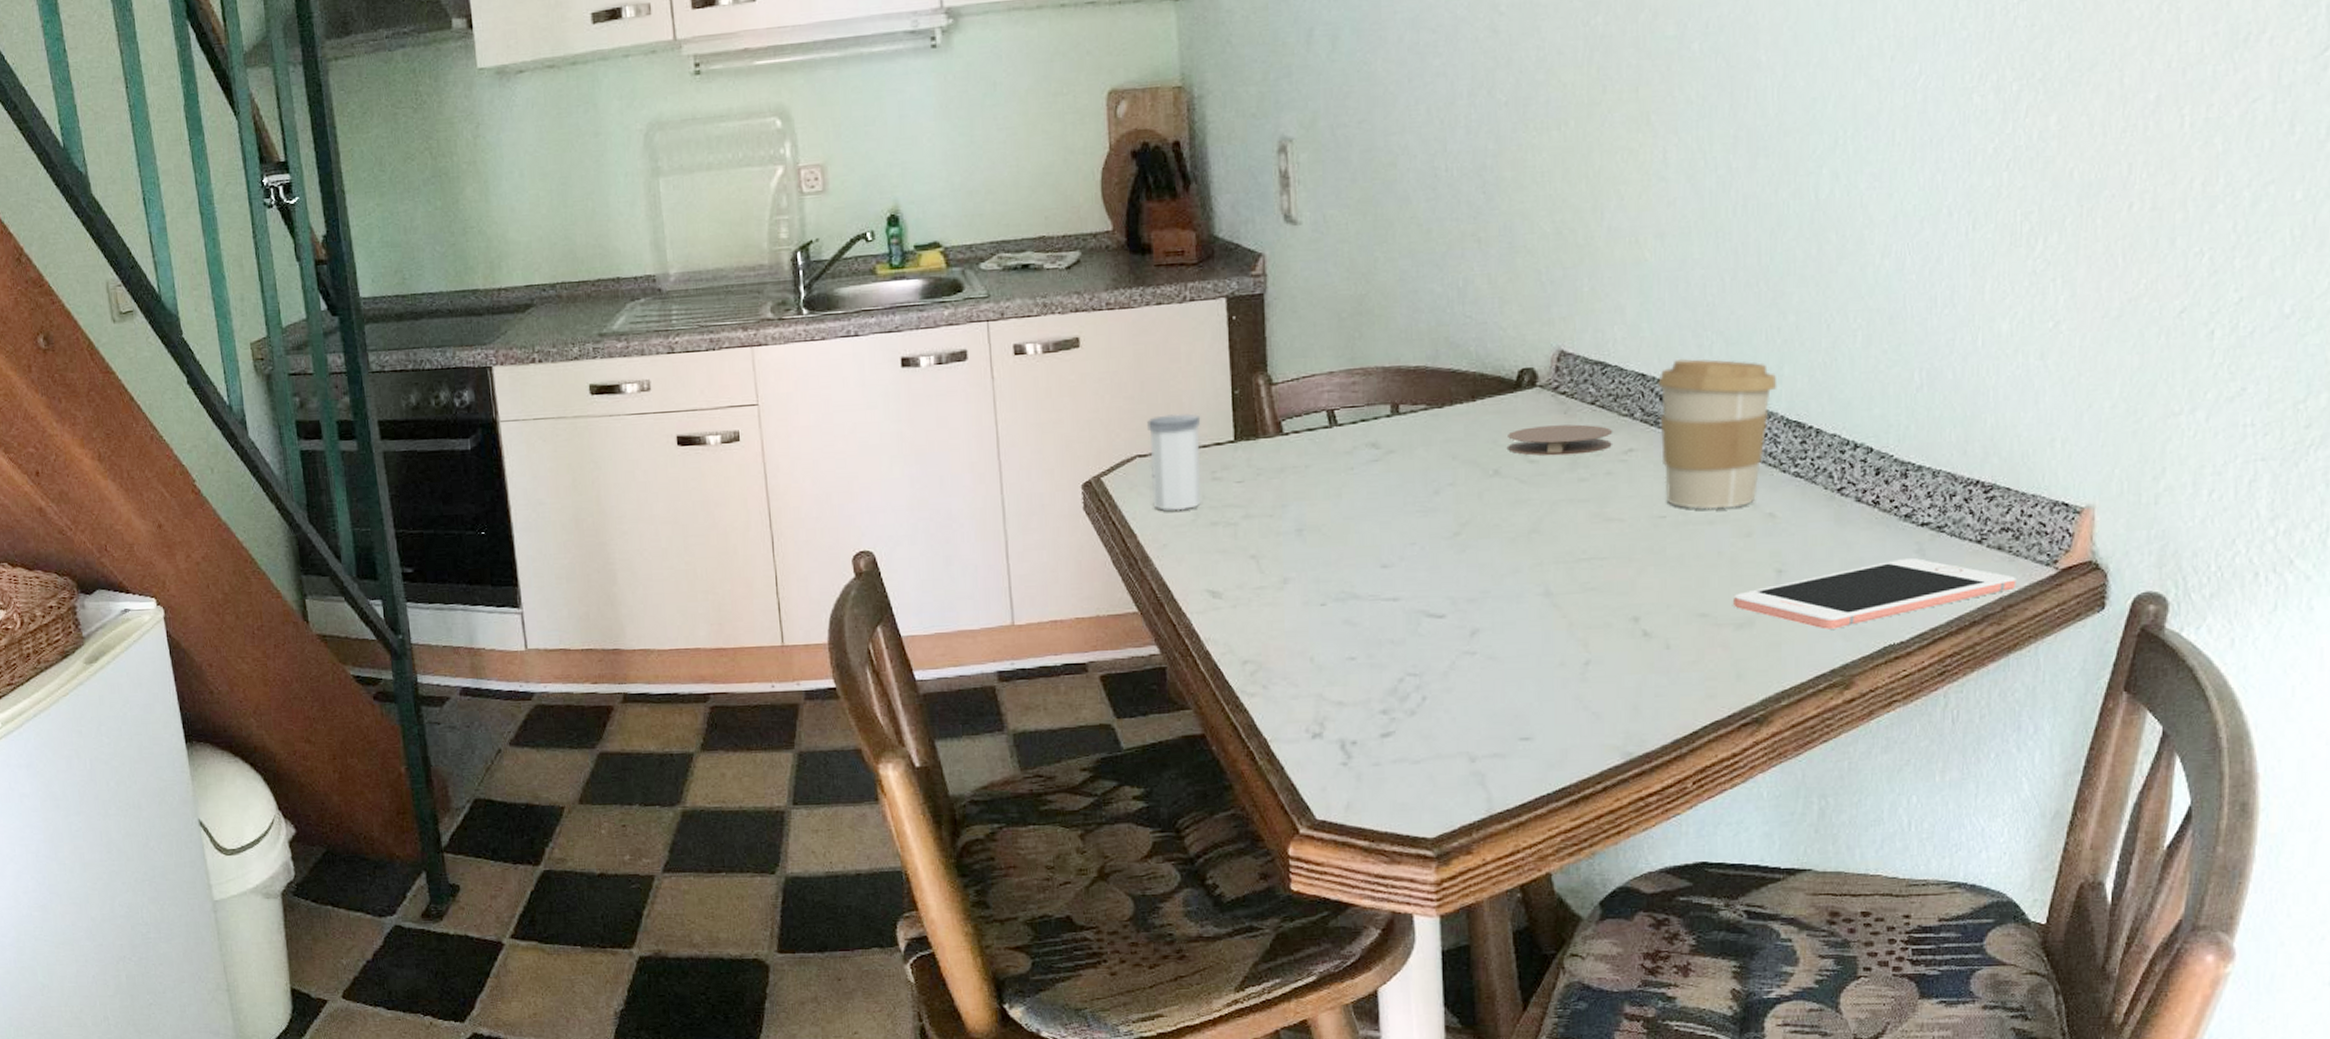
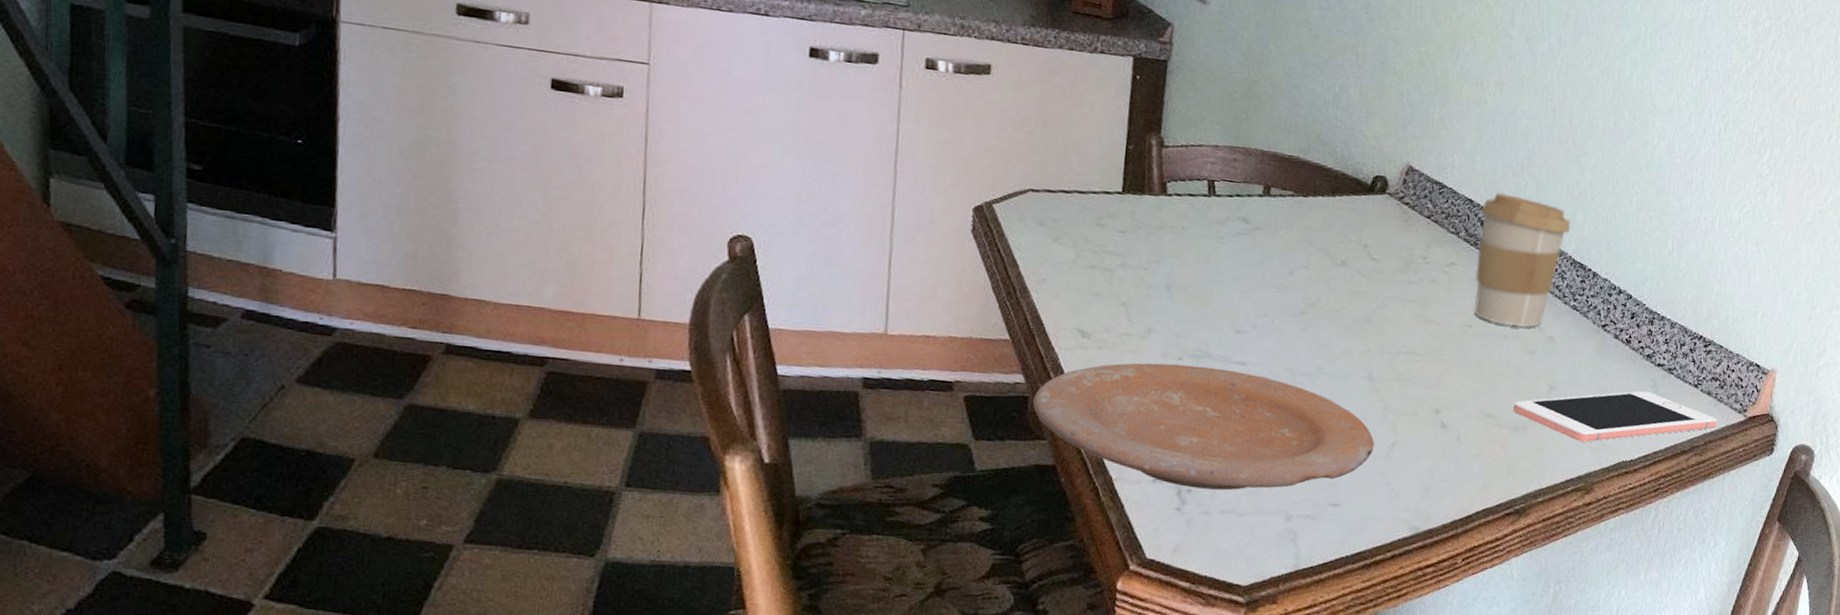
salt shaker: present [1147,413,1201,511] -> none [1038,155,1095,250]
plate: none [1172,608,1563,740] -> present [1033,363,1375,490]
coaster: present [1508,424,1612,456] -> none [1355,228,1440,260]

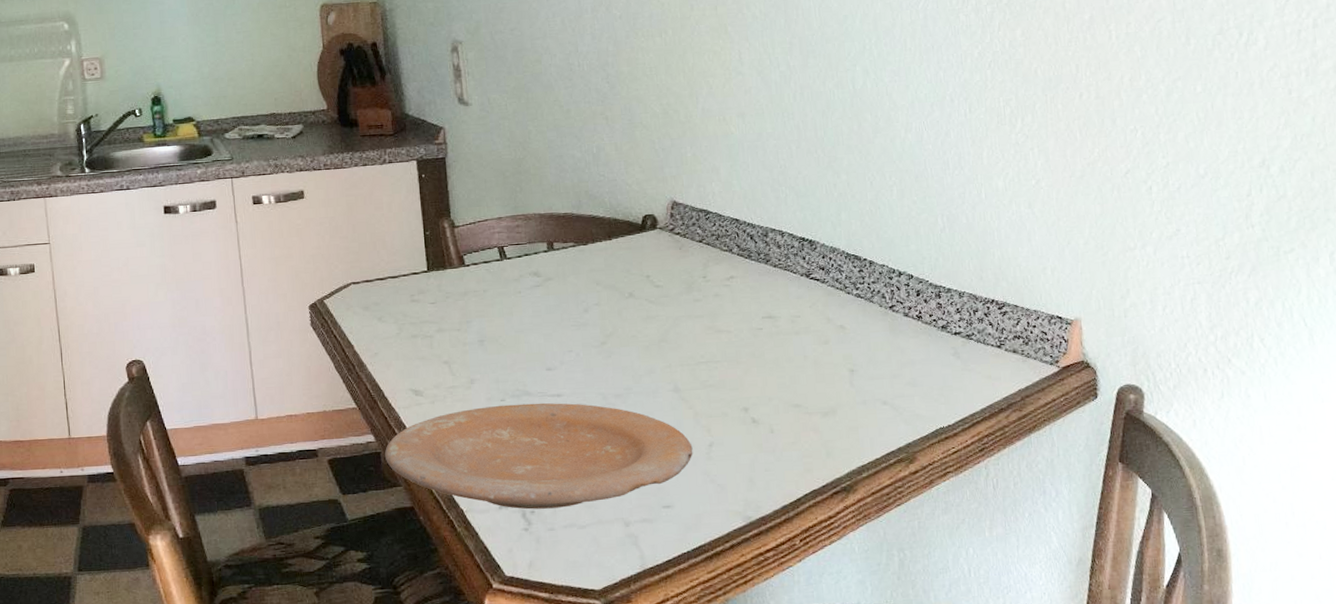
coffee cup: present [1474,192,1571,328] -> none [748,207,838,323]
cell phone: present [1513,390,1717,442] -> none [819,359,1030,416]

